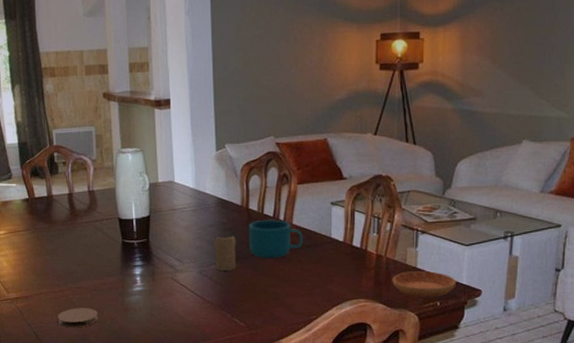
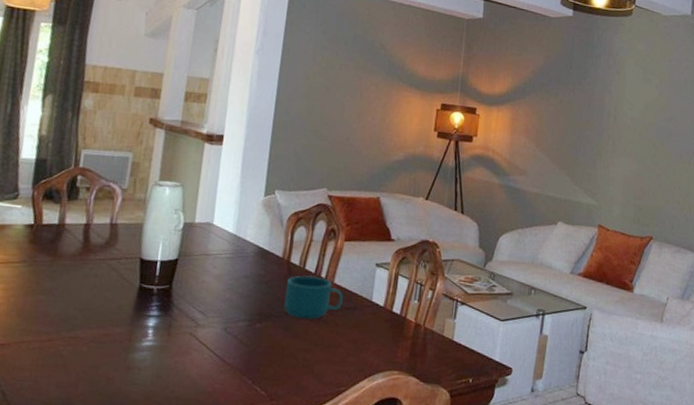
coaster: present [57,308,98,328] -> none [36,362,92,388]
candle: present [213,236,236,270] -> none [243,290,271,329]
saucer: present [392,271,456,297] -> none [427,344,489,373]

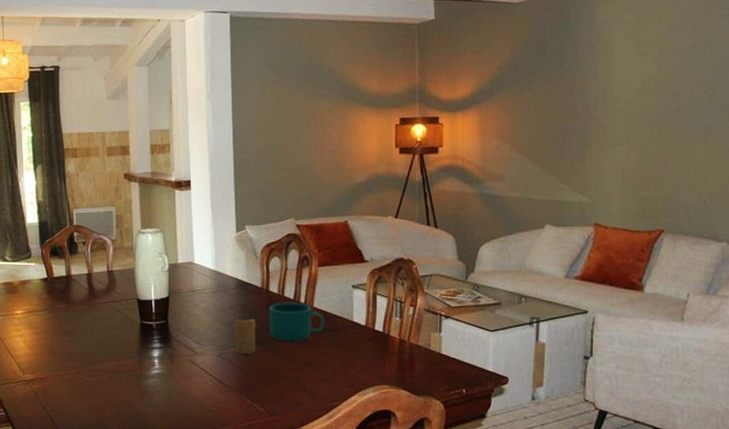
candle: none [243,290,271,329] -> present [233,318,256,354]

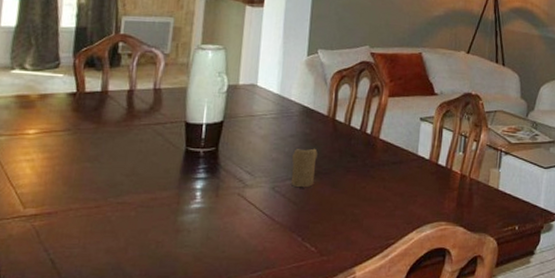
cup: present [268,302,324,343] -> none [330,132,389,176]

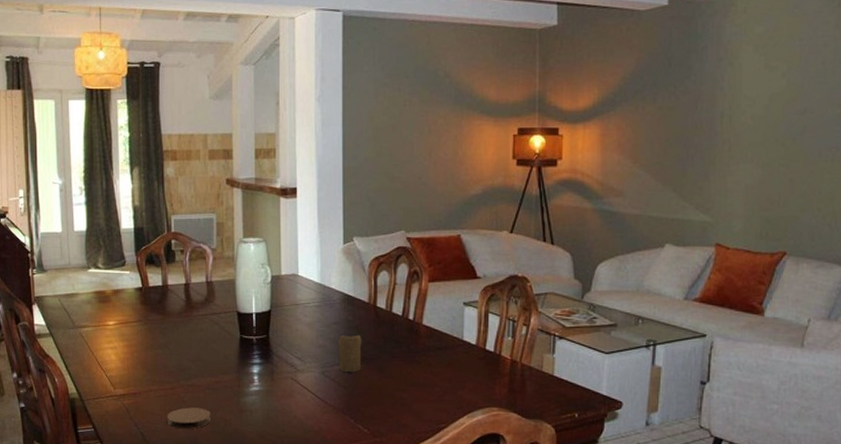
coaster: none [85,228,141,254] -> present [167,407,210,430]

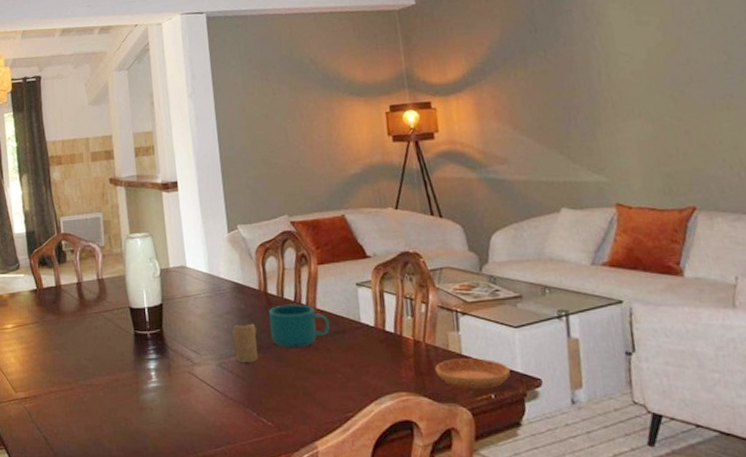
coaster: present [167,407,210,430] -> none [68,408,111,431]
cup: none [375,318,433,361] -> present [269,304,330,349]
saucer: none [527,379,595,408] -> present [435,358,510,389]

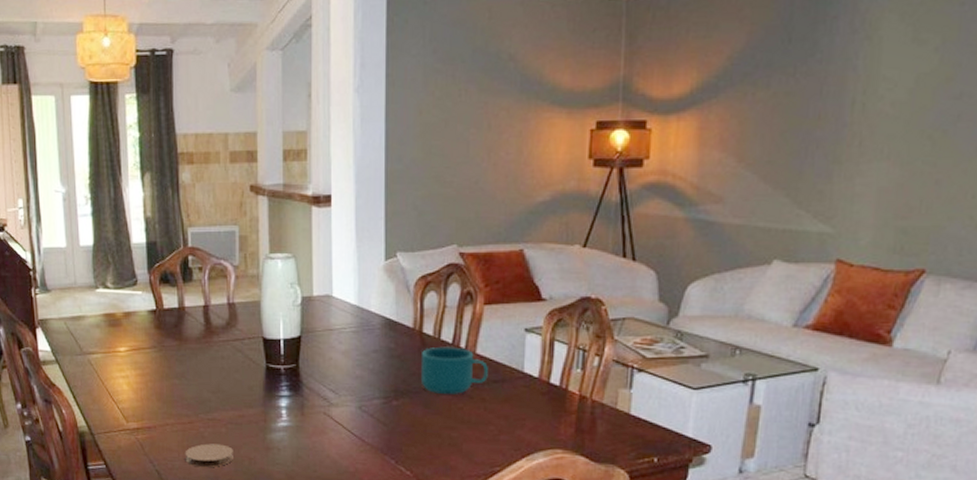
coaster: none [68,408,111,431] -> present [185,443,233,468]
candle: present [231,323,258,362] -> none [377,364,405,407]
saucer: present [435,358,510,389] -> none [598,418,679,452]

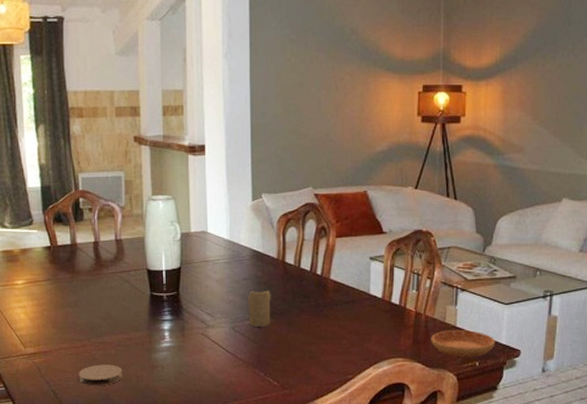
candle: none [377,364,405,407] -> present [247,290,271,326]
cup: present [420,346,488,396] -> none [284,274,340,315]
saucer: none [598,418,679,452] -> present [431,330,495,357]

